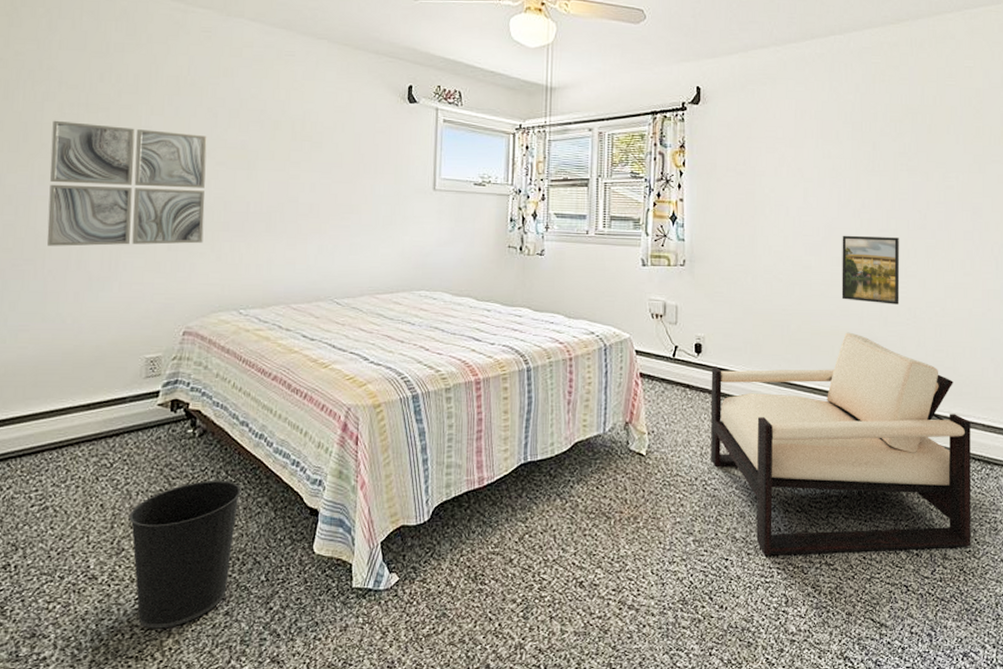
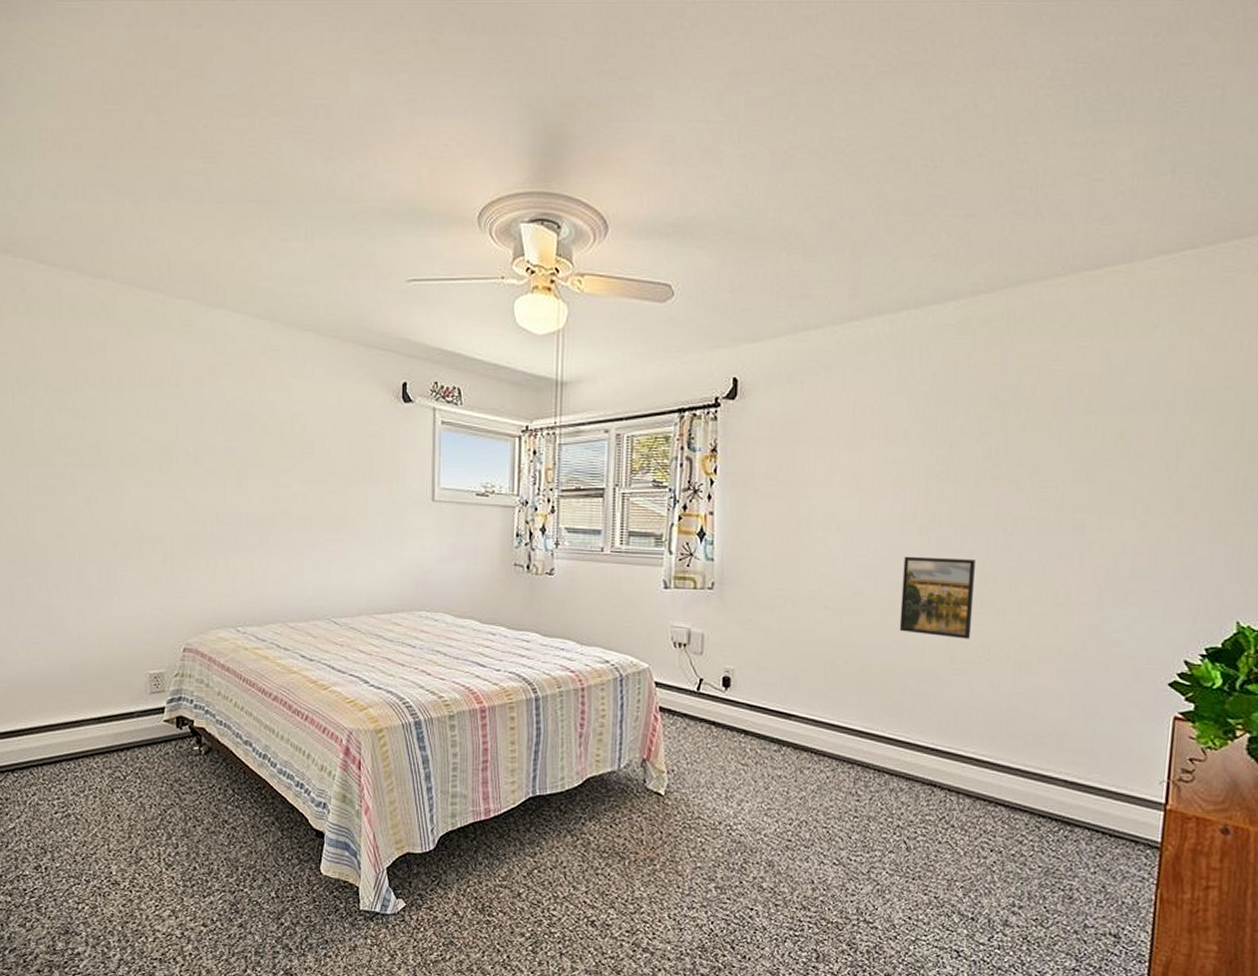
wall art: present [46,120,207,246] -> none [43,426,197,559]
wastebasket: present [128,480,242,629] -> none [144,797,248,935]
armchair: present [710,332,972,556] -> none [737,669,1050,915]

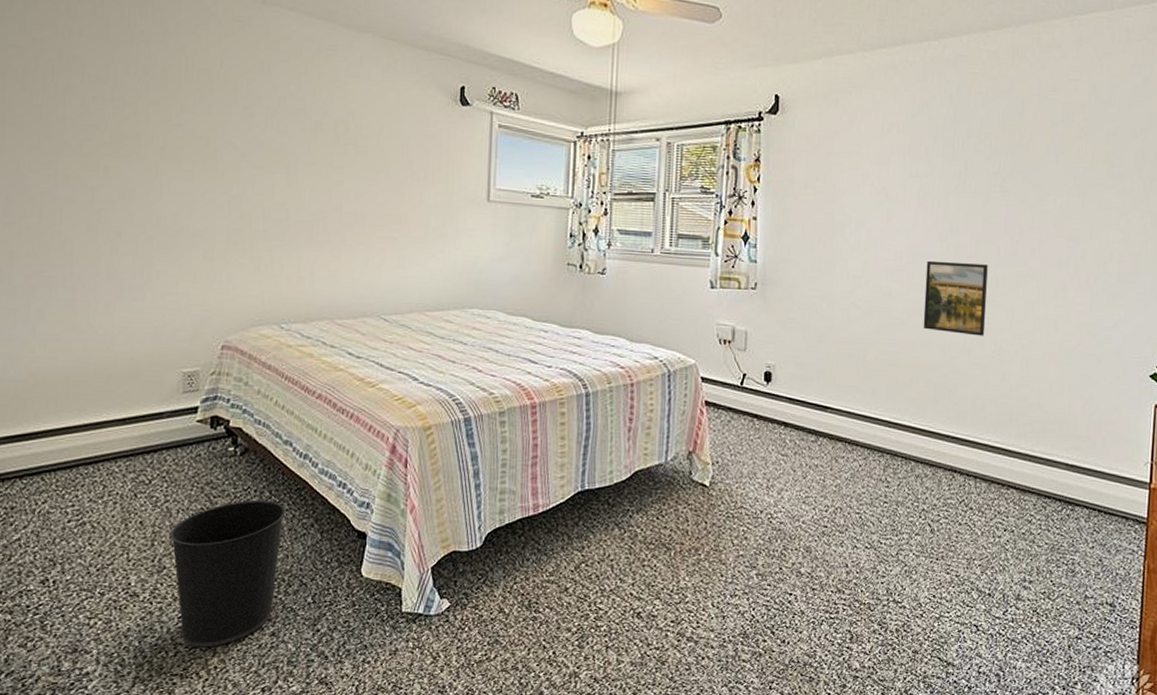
wastebasket: none [144,797,248,935] -> present [169,499,286,648]

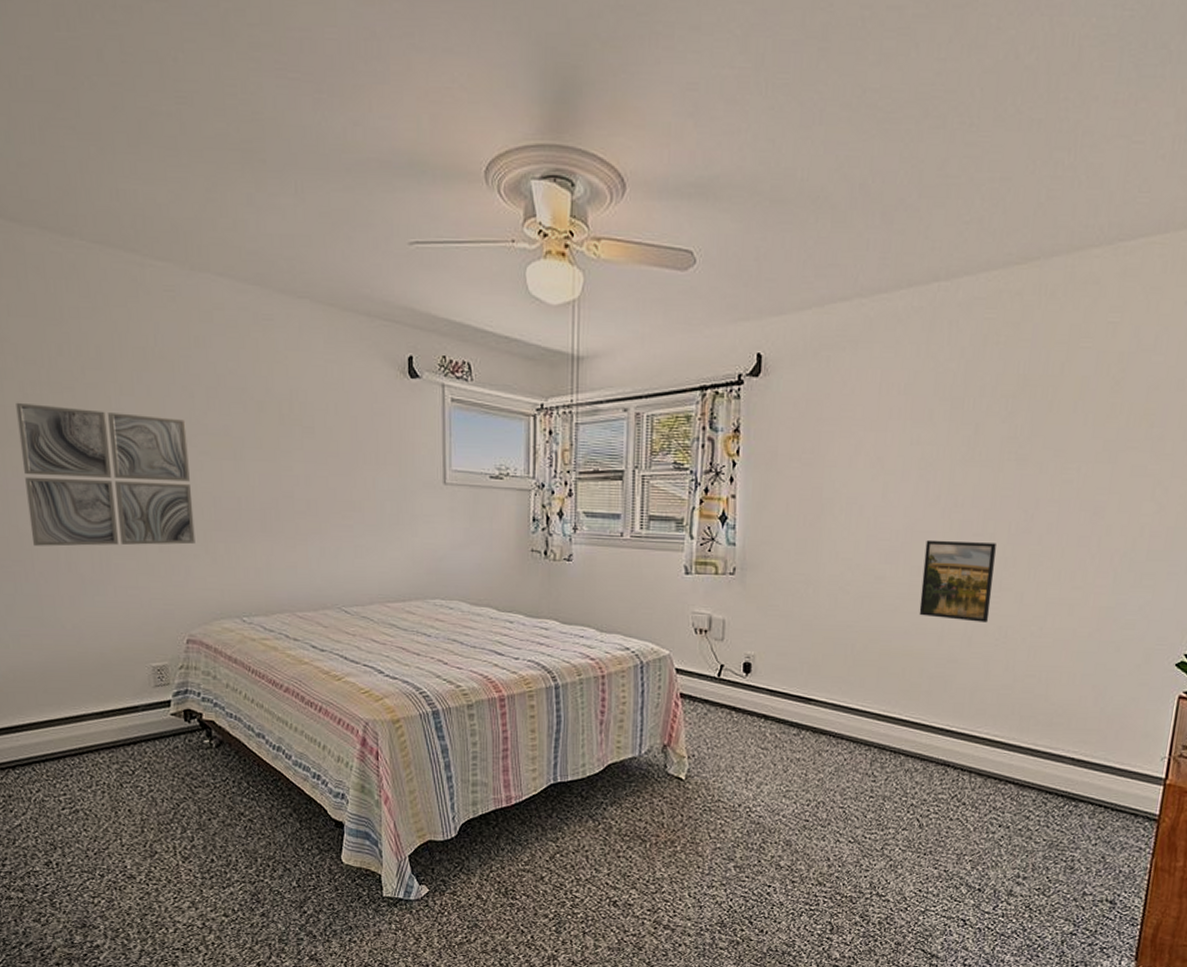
wall art: none [74,115,243,253] -> present [16,402,196,547]
wastebasket: present [169,499,286,648] -> none [157,790,265,926]

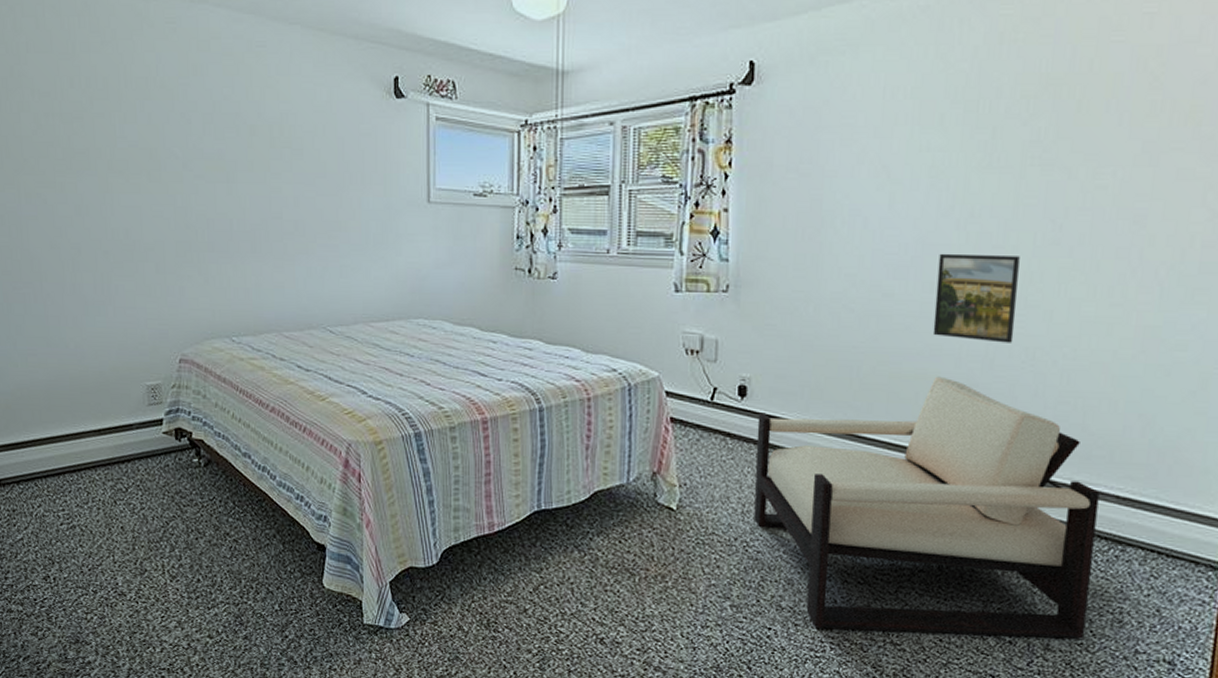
wall art: present [16,402,196,547] -> none [31,133,189,269]
armchair: none [756,653,1058,885] -> present [754,376,1100,639]

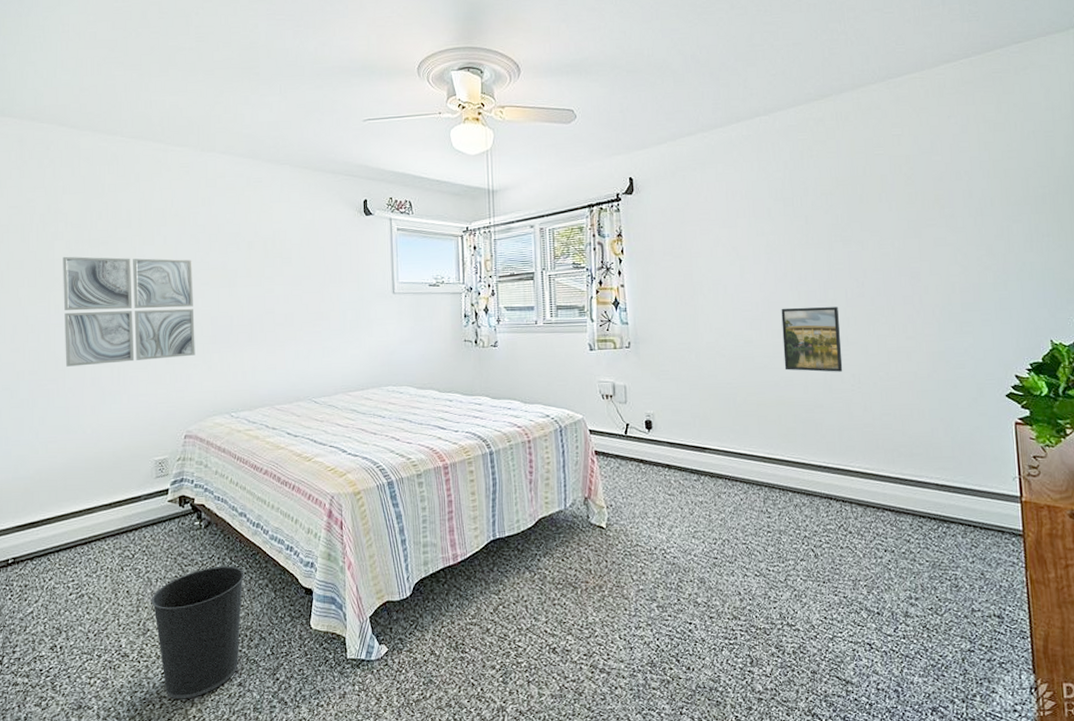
wall art: none [31,133,189,269] -> present [62,256,195,367]
wastebasket: none [147,509,250,646] -> present [151,565,245,700]
armchair: present [754,376,1100,639] -> none [662,401,933,619]

